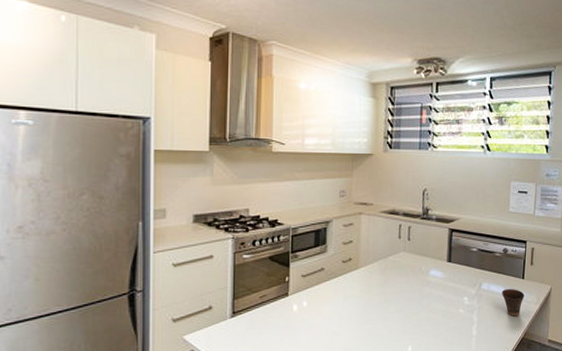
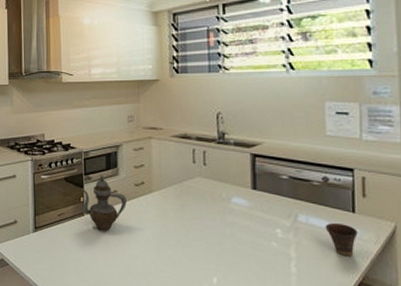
teapot: none [286,252,333,311] -> present [81,174,127,231]

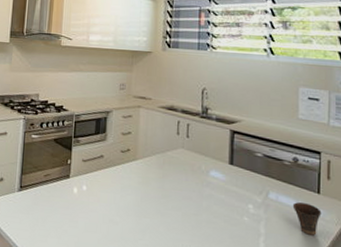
teapot: present [81,174,127,231] -> none [68,138,112,195]

